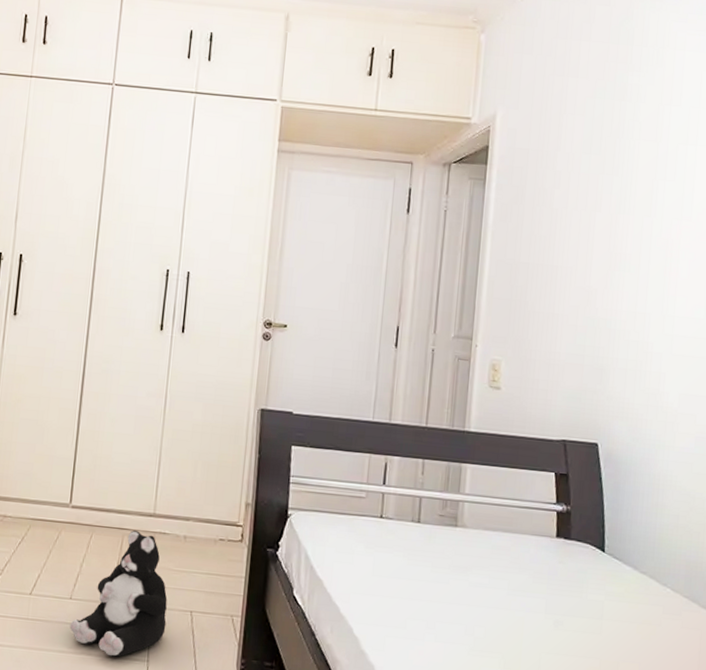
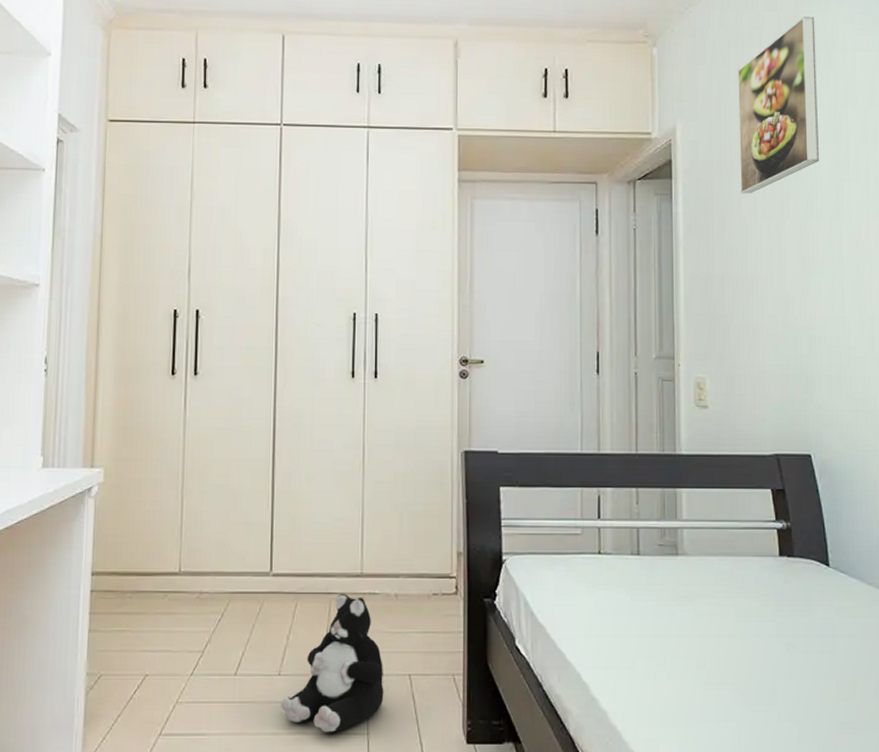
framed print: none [554,12,648,185] -> present [737,16,819,194]

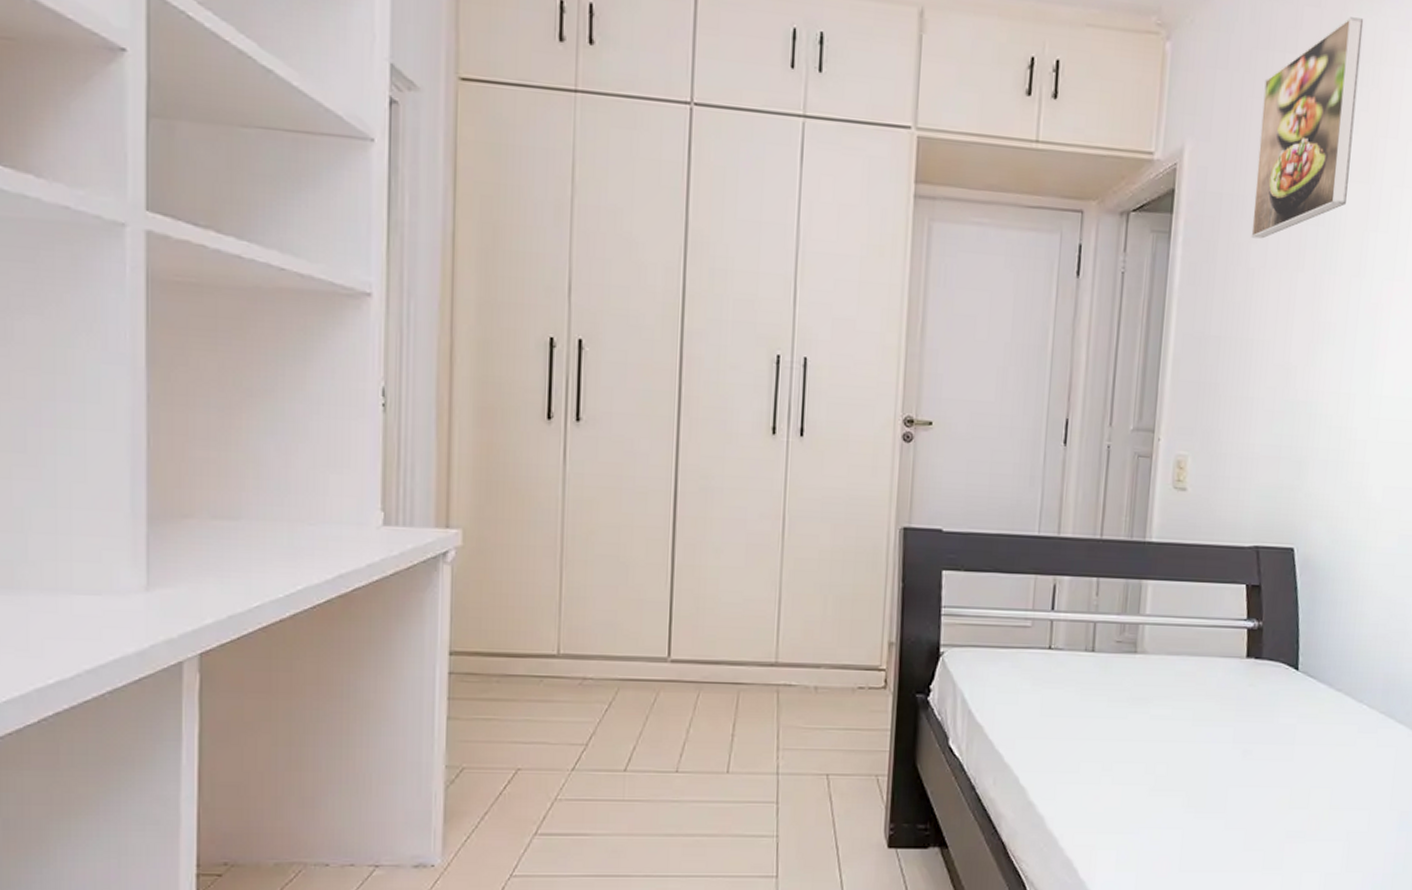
plush toy: present [281,594,384,733] -> none [678,685,798,835]

